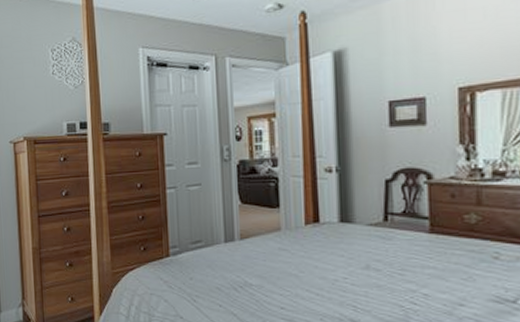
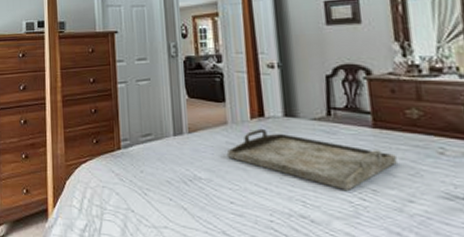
serving tray: none [280,234,451,295] -> present [228,128,397,190]

